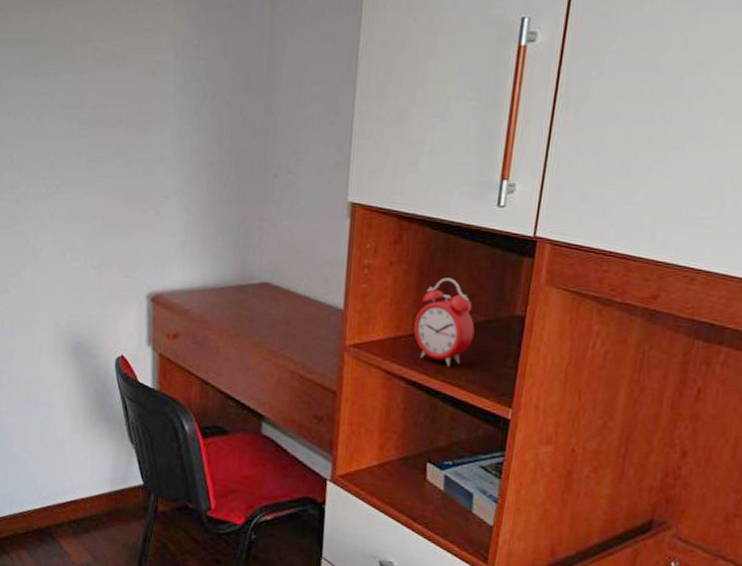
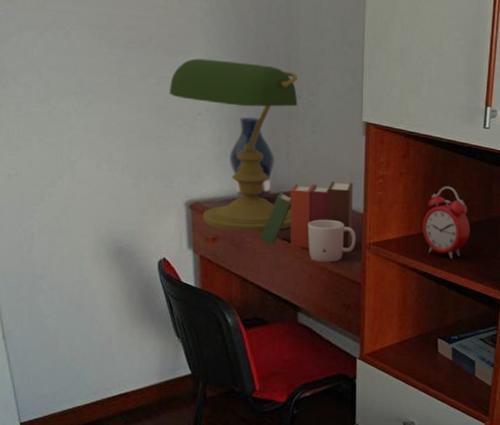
desk lamp: none [136,136,275,329] -> present [169,58,298,232]
vase: none [196,200,246,291] -> present [229,117,275,198]
books: none [223,272,333,351] -> present [259,182,353,249]
mug: none [277,315,334,366] -> present [307,219,356,263]

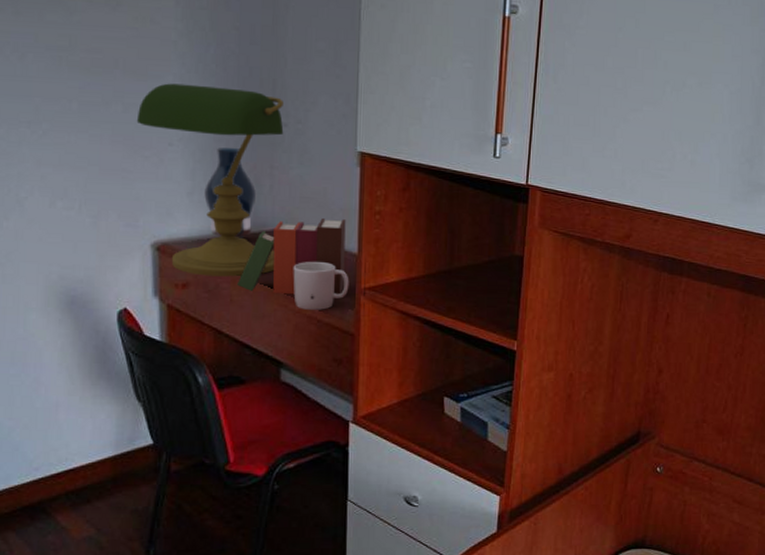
alarm clock: present [422,186,470,260] -> none [425,222,480,306]

